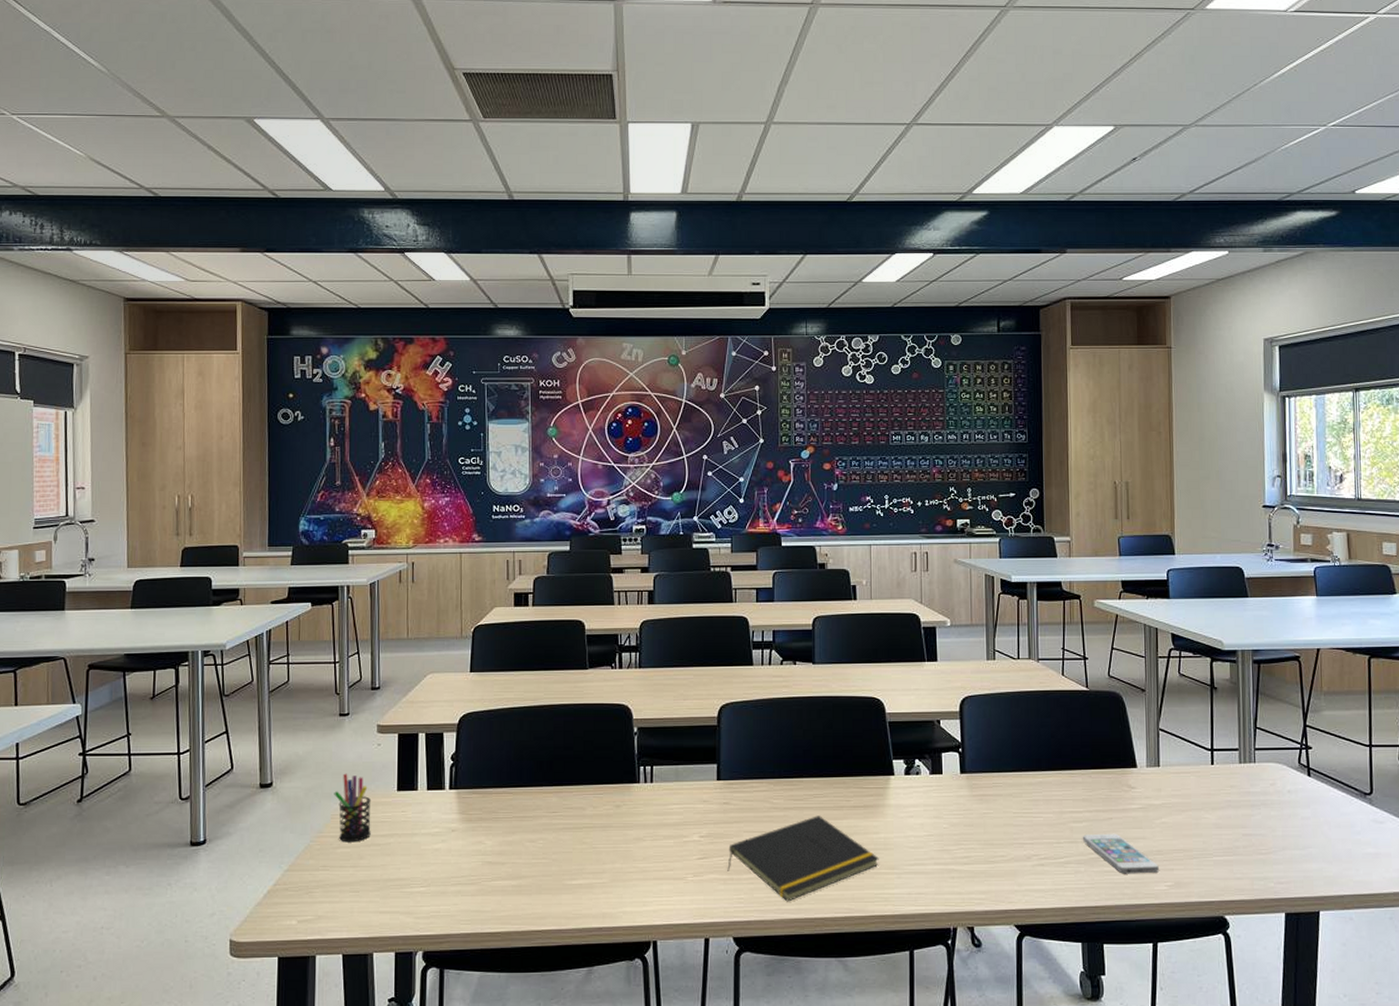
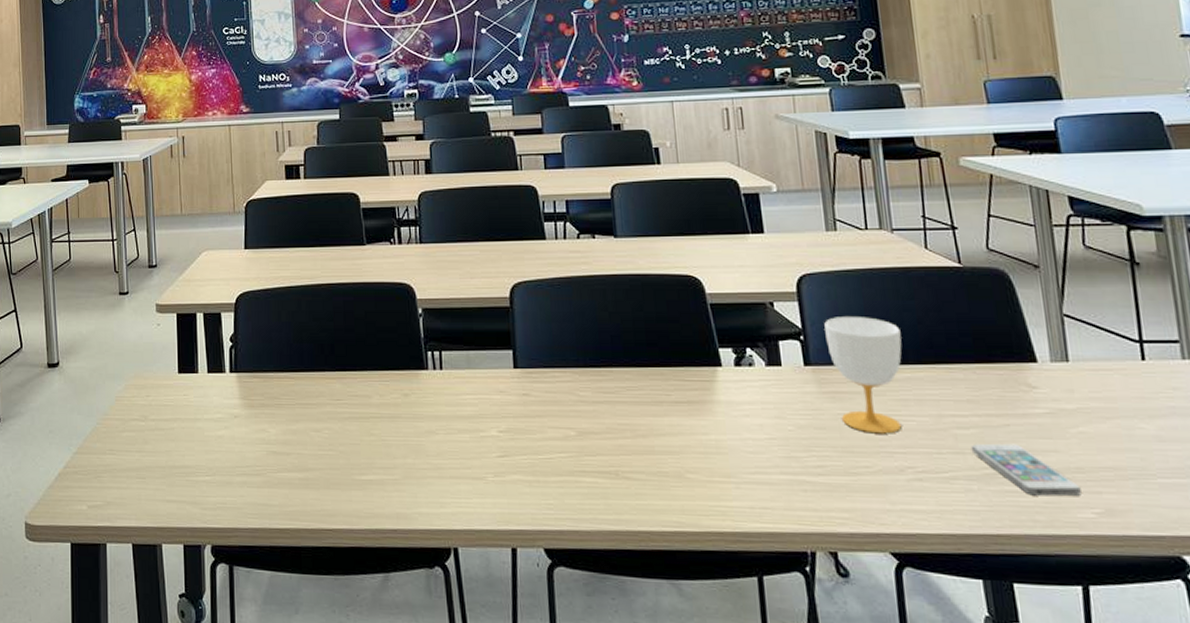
pen holder: present [334,773,372,843] -> none [117,354,154,426]
notepad: present [727,816,879,902] -> none [532,411,711,511]
cup: none [979,732,1038,829] -> present [824,317,902,434]

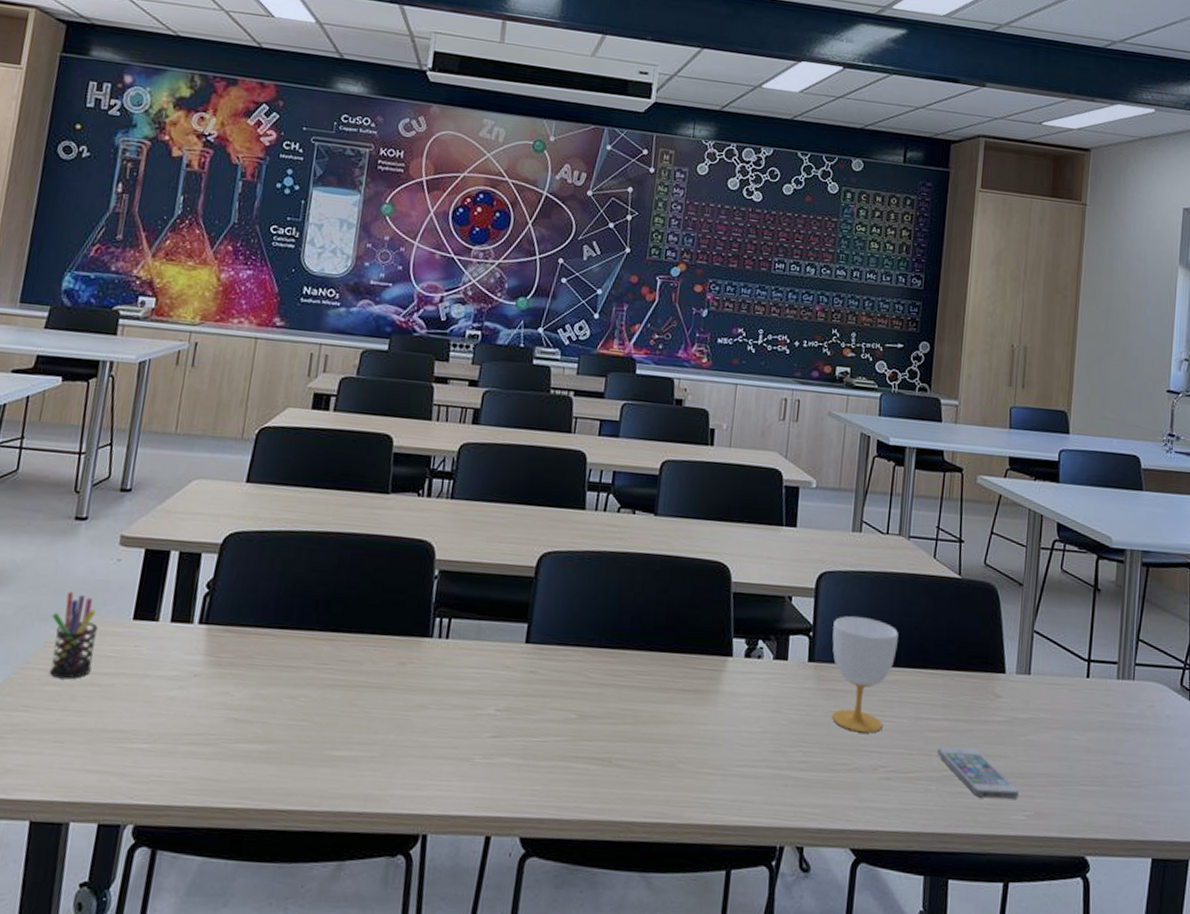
pen holder: none [117,354,154,426] -> present [49,591,99,680]

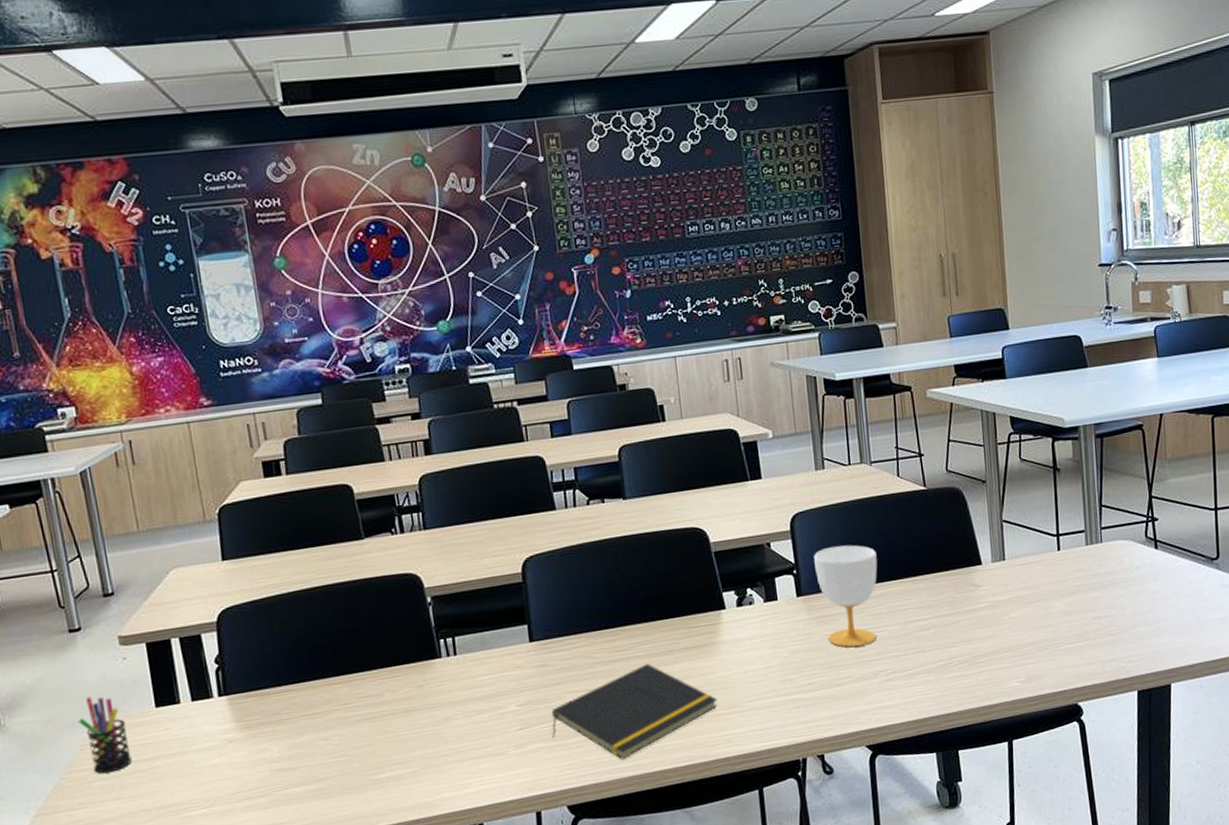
notepad: none [523,696,704,799] -> present [551,663,717,760]
smartphone: present [936,747,1019,799] -> none [929,636,1010,677]

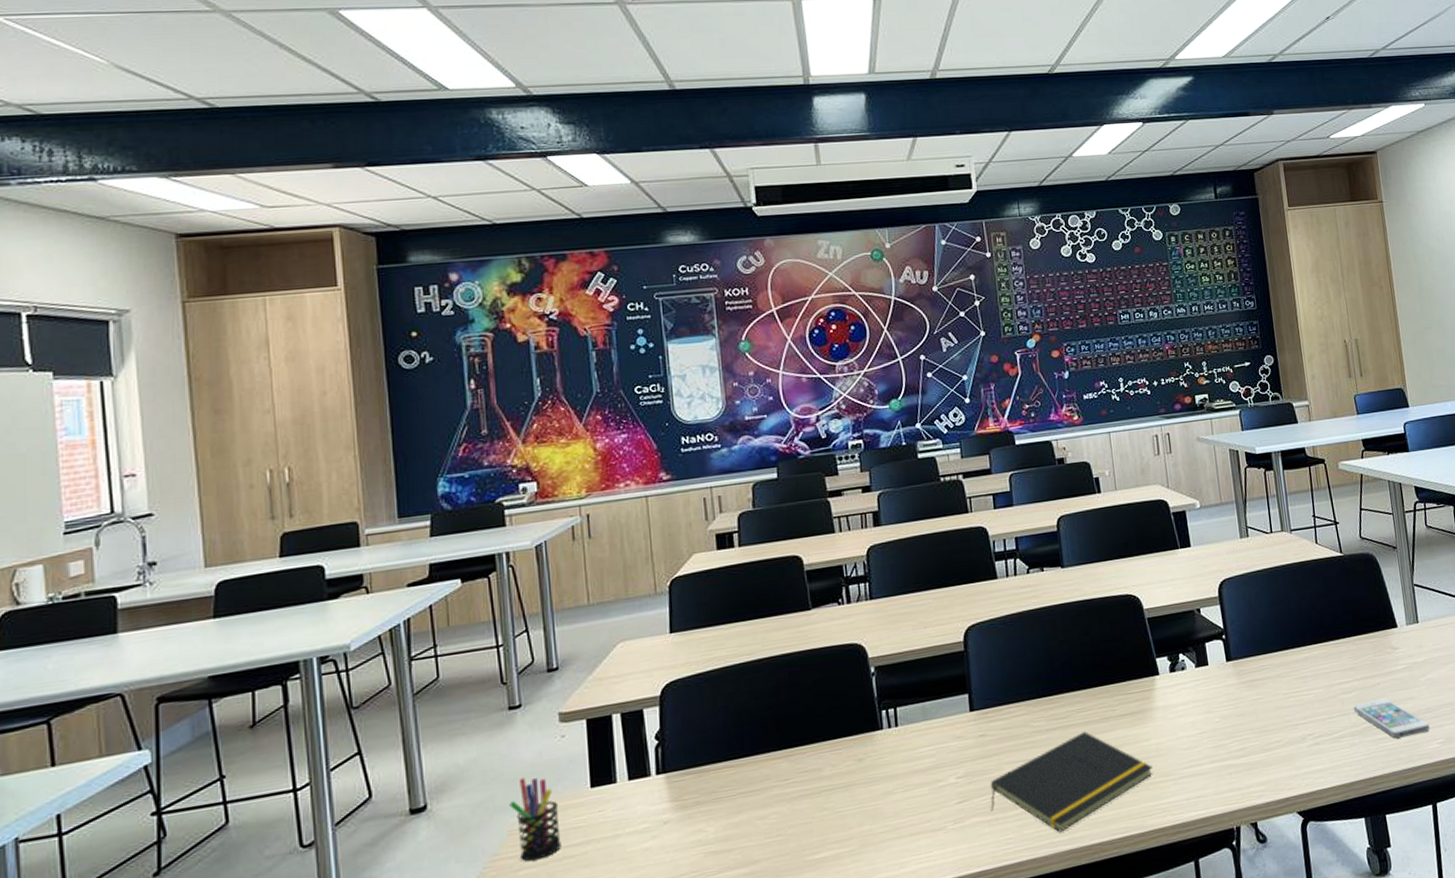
cup: present [814,545,878,648] -> none [1241,609,1303,712]
smartphone: none [929,636,1010,677] -> present [1353,698,1430,739]

